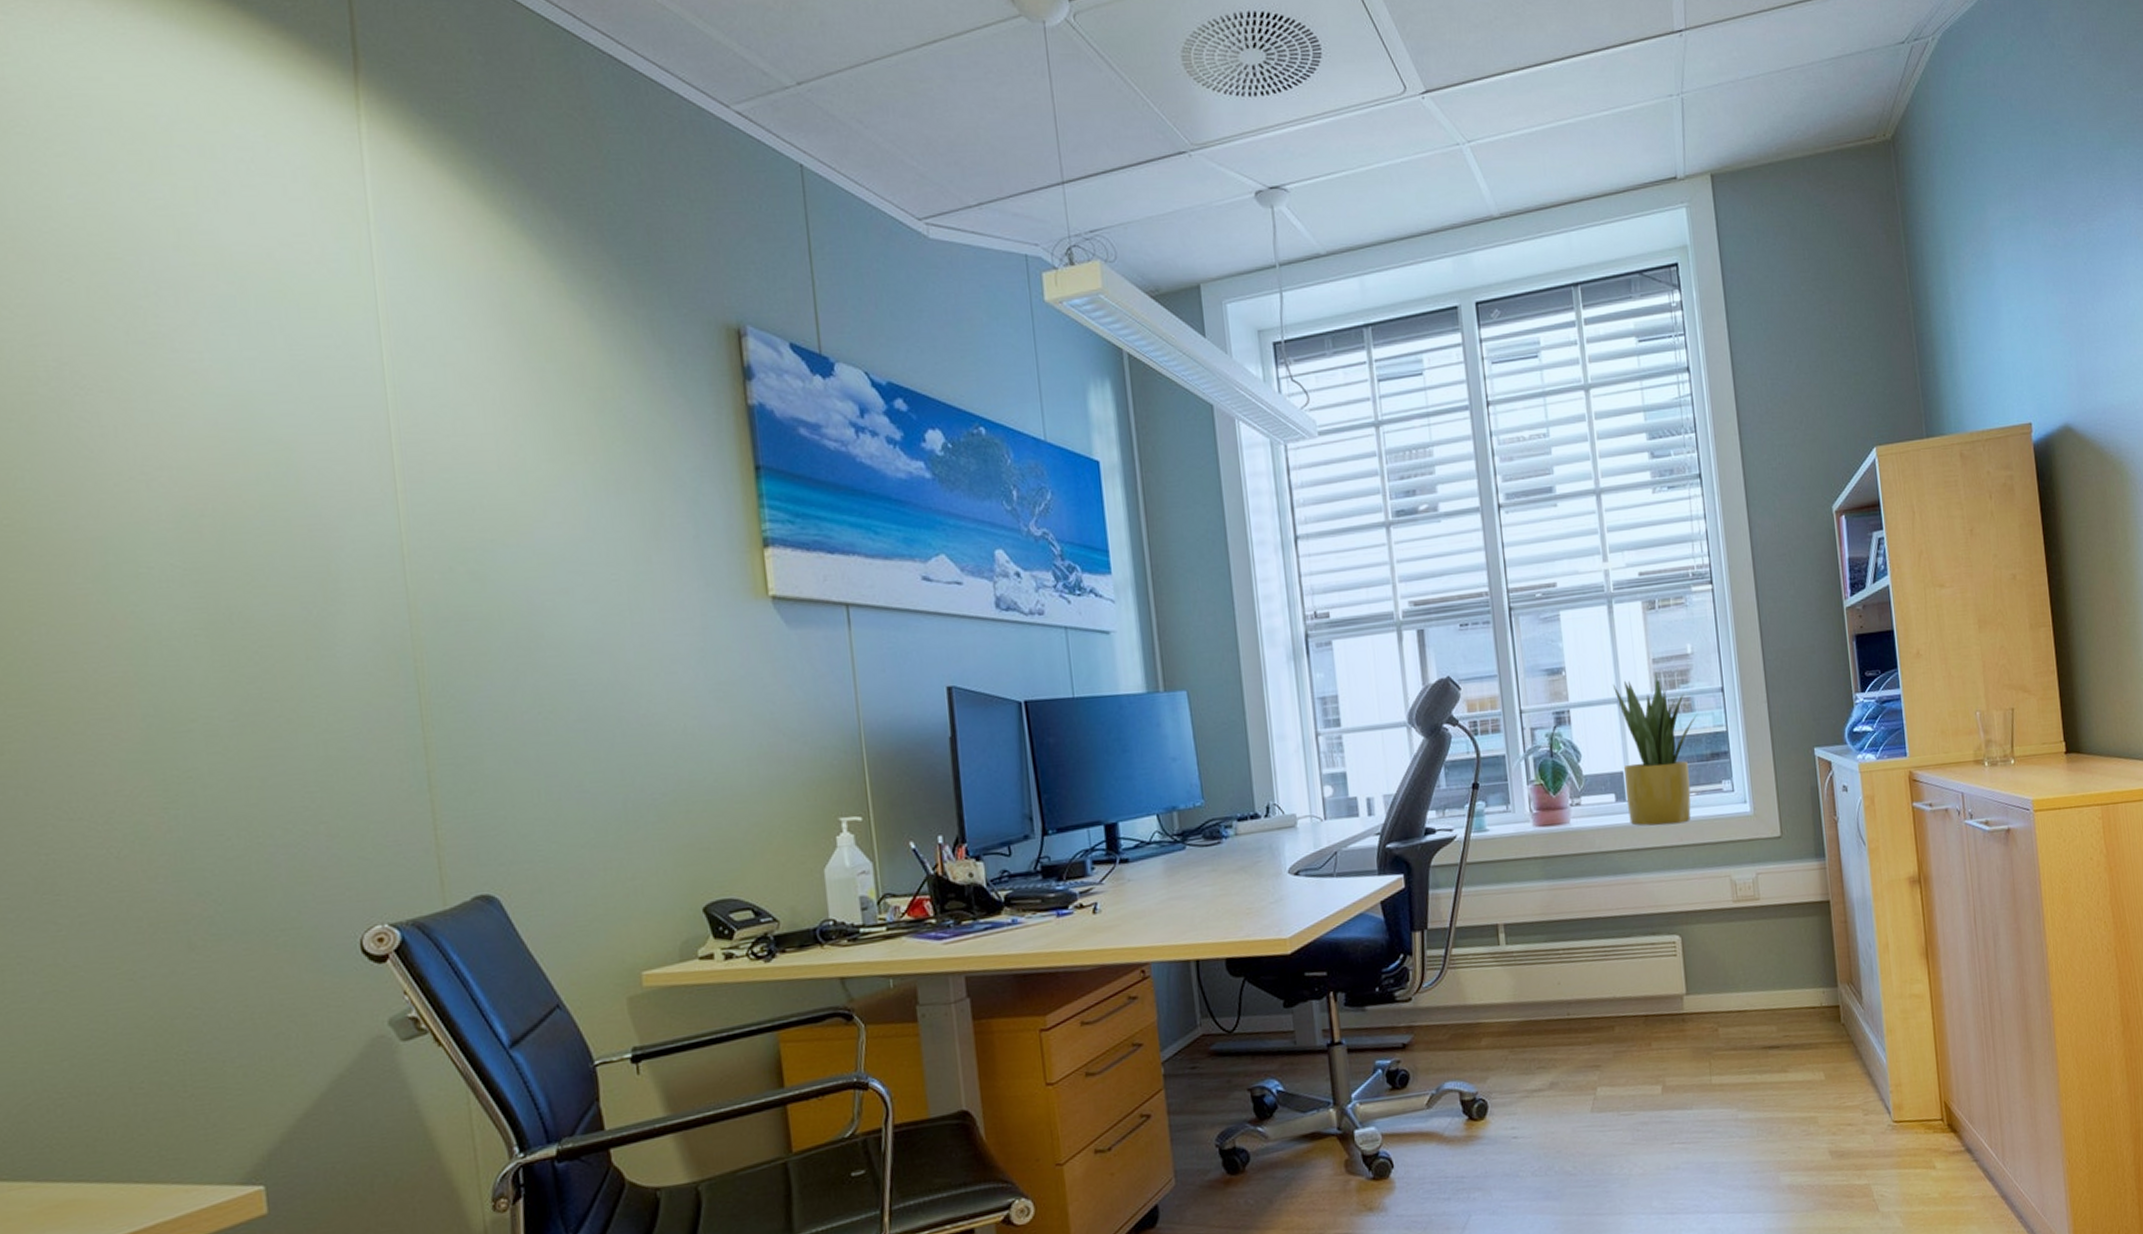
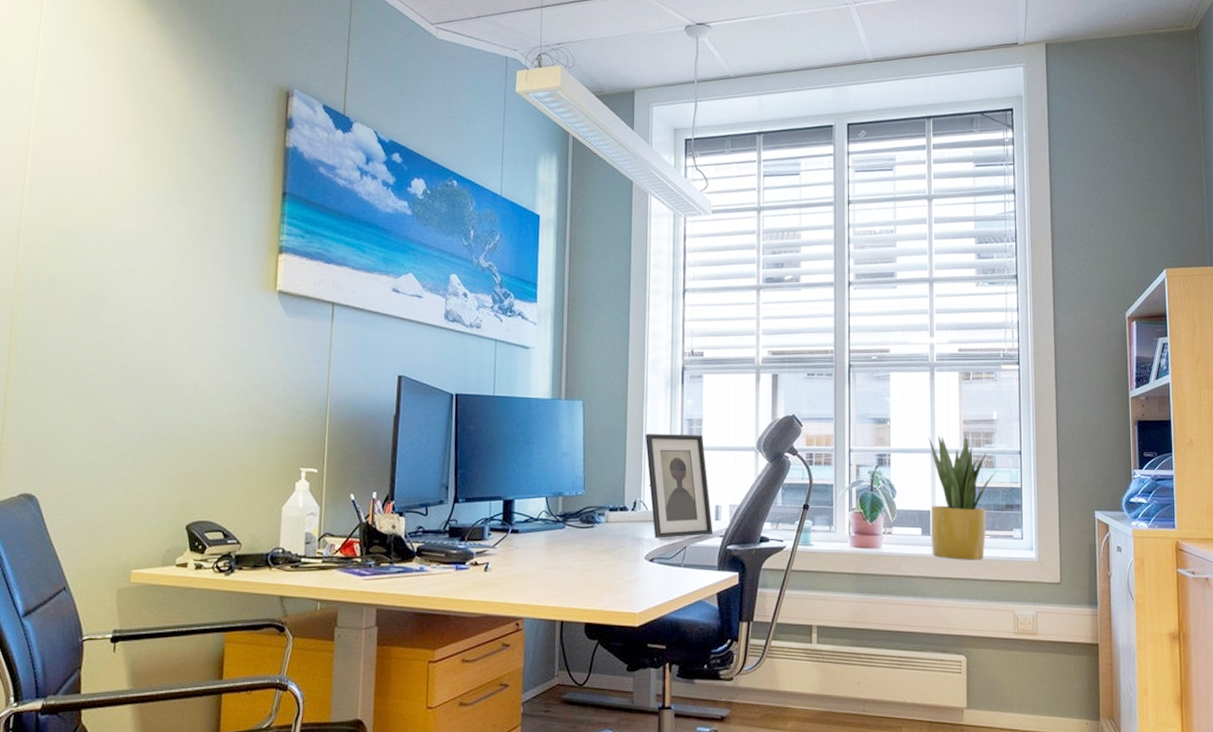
picture frame: none [1269,715,1368,847] -> present [644,434,713,538]

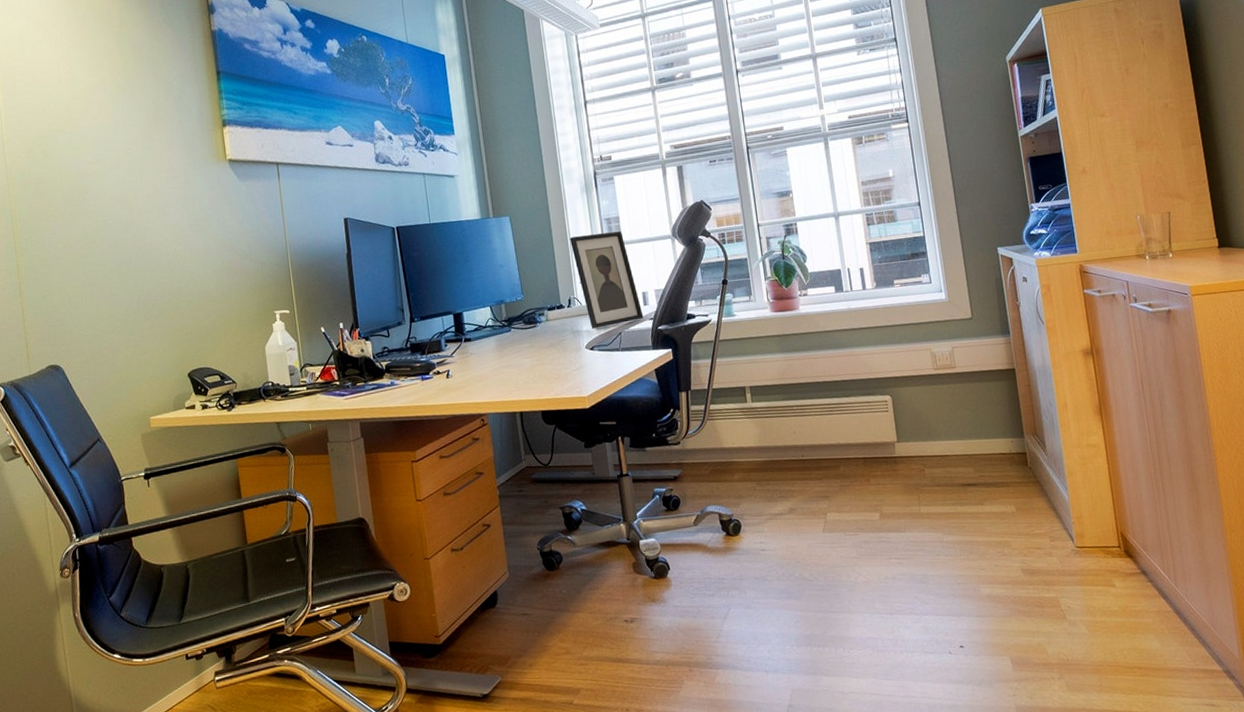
planter: present [928,432,998,561] -> none [830,192,900,311]

